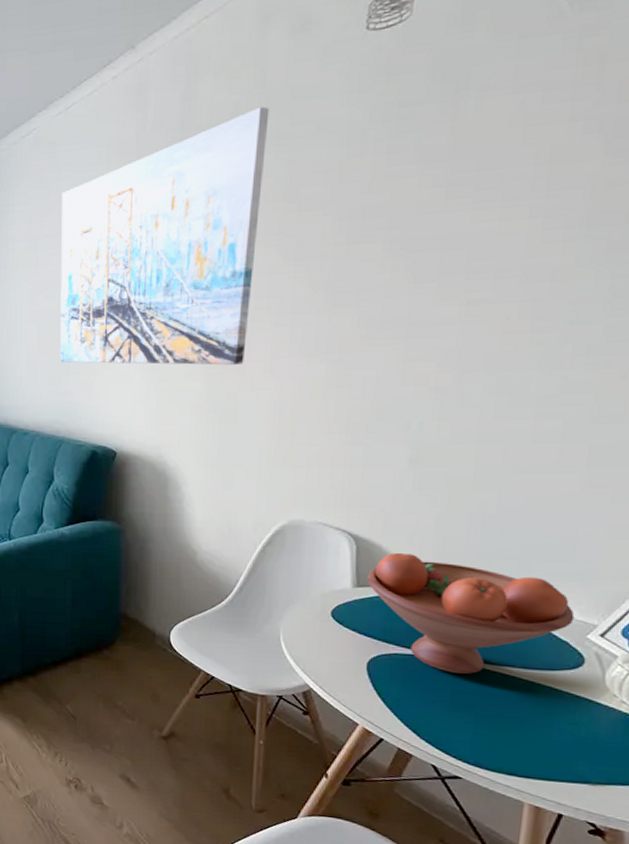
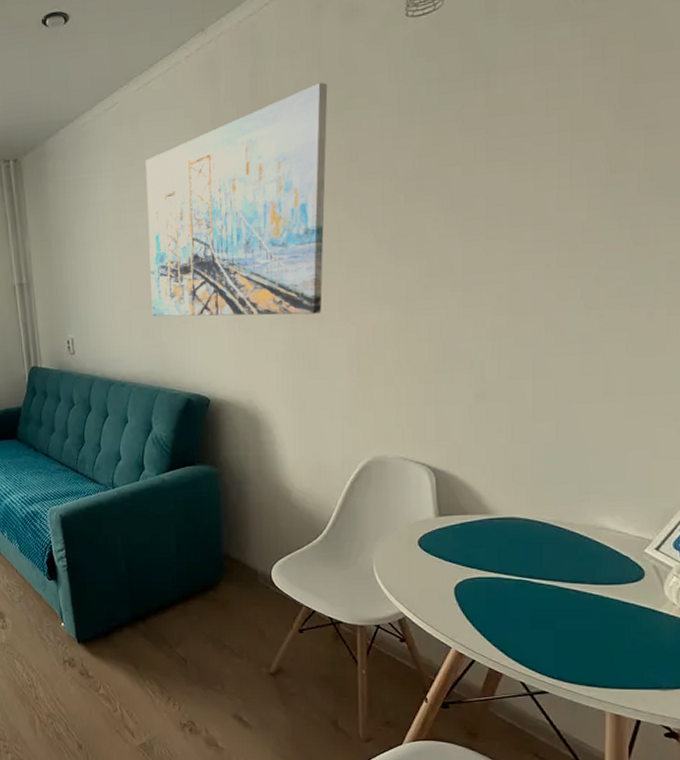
fruit bowl: present [367,552,575,674] -> none [448,482,632,592]

